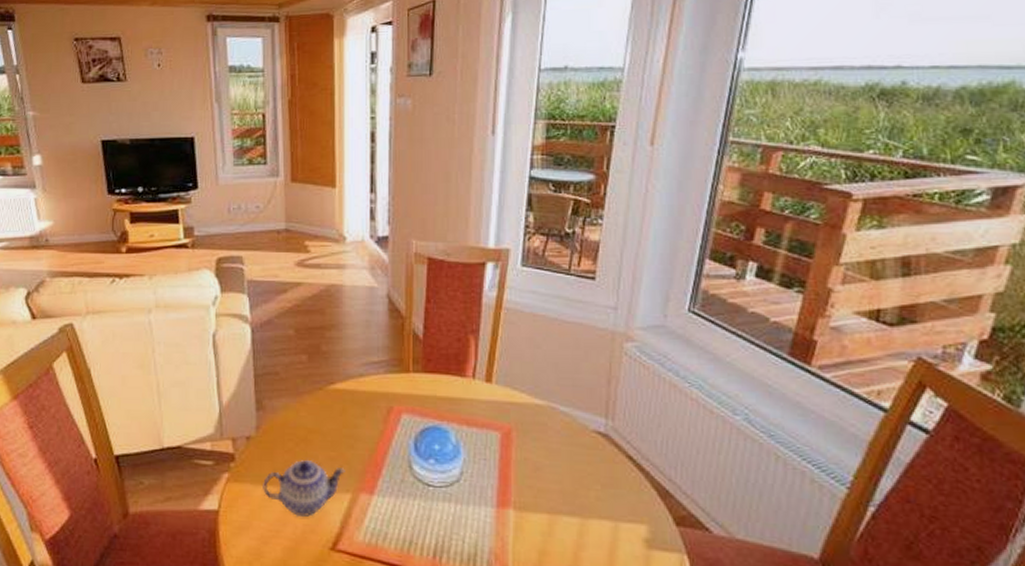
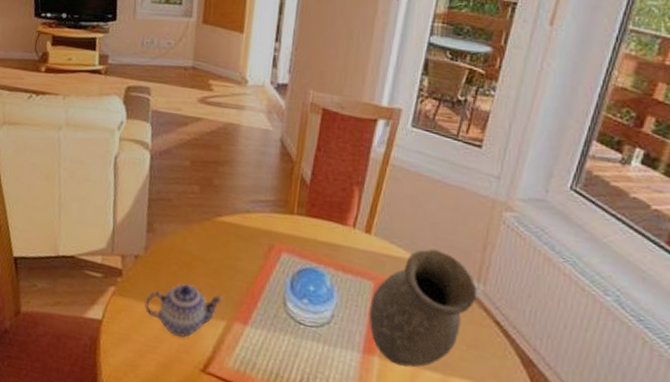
vase: none [499,390,607,515] -> present [369,248,478,367]

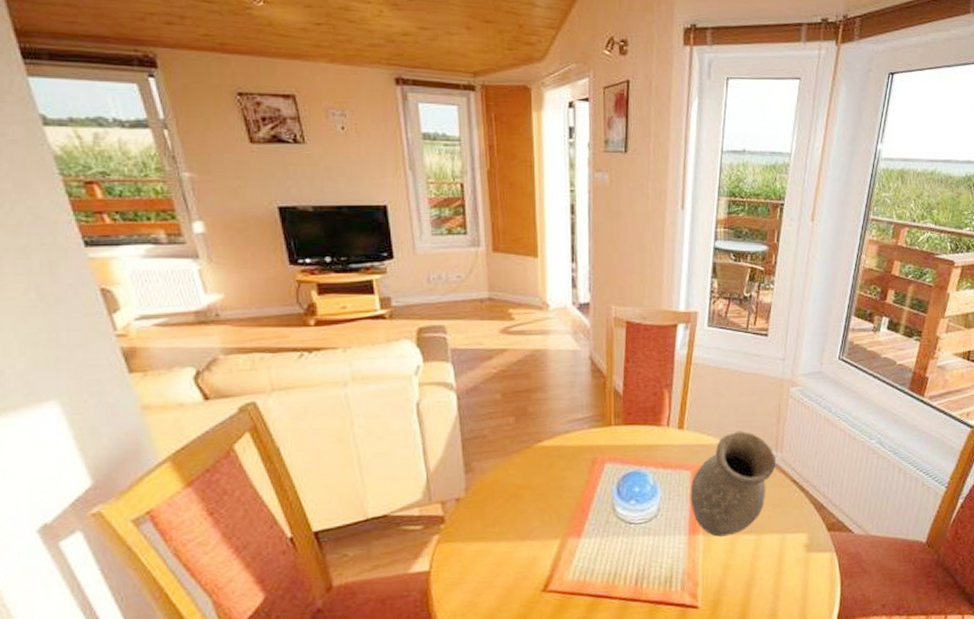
teapot: present [144,283,223,338] -> none [474,514,554,567]

